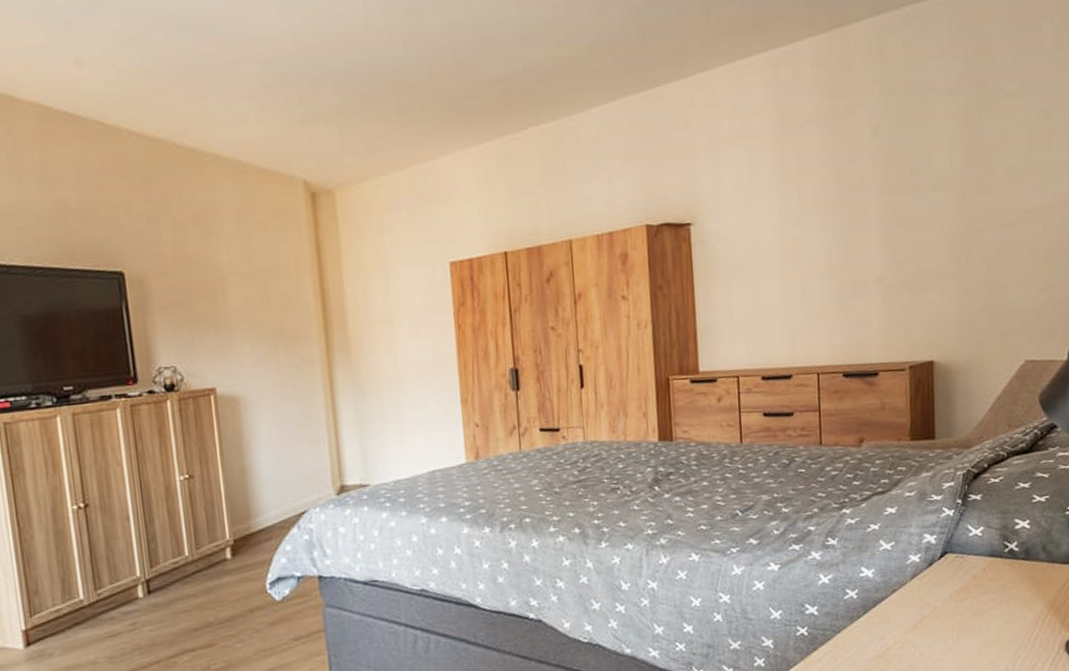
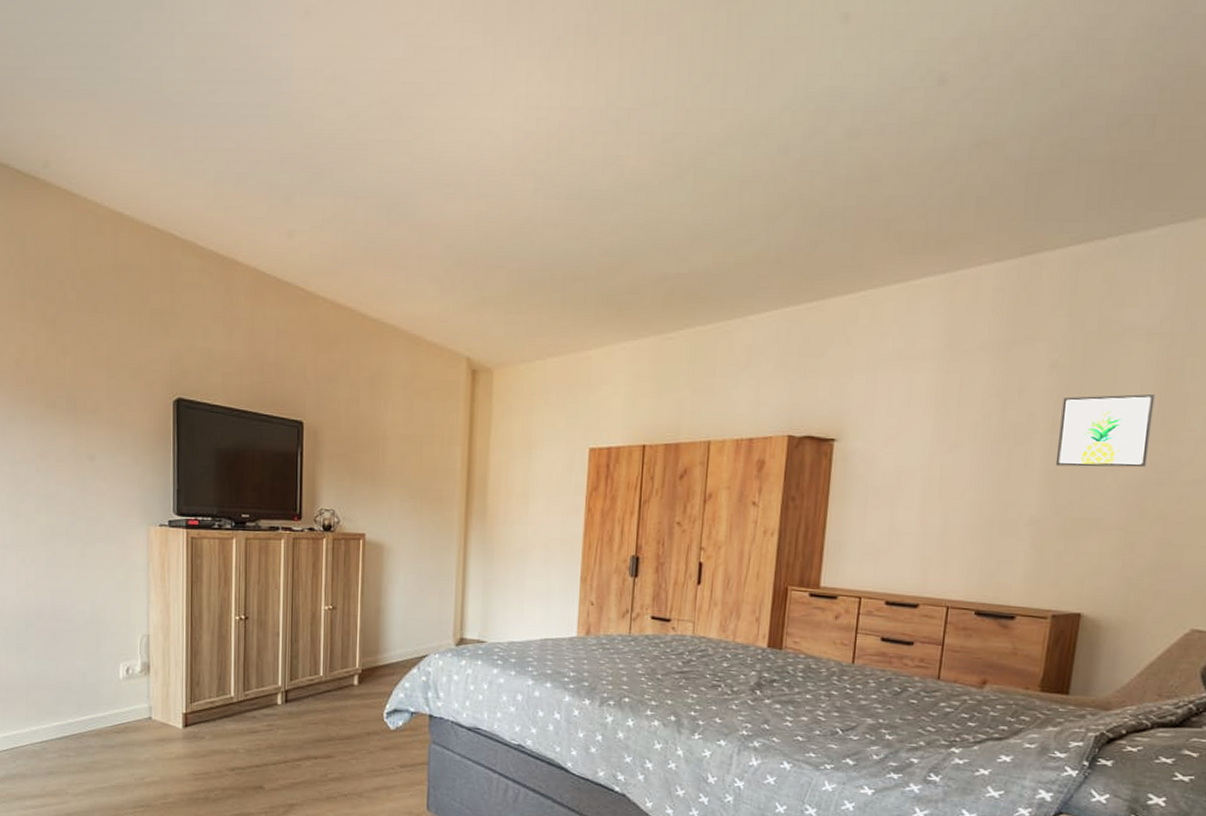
wall art: none [887,149,965,225] -> present [1055,394,1155,468]

